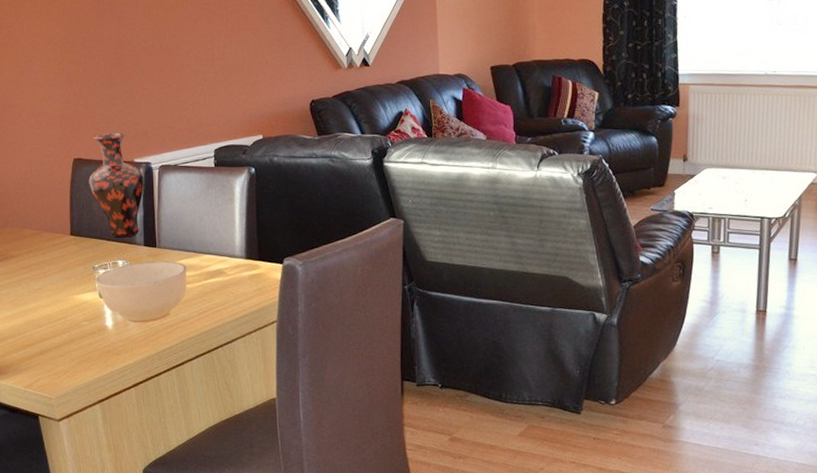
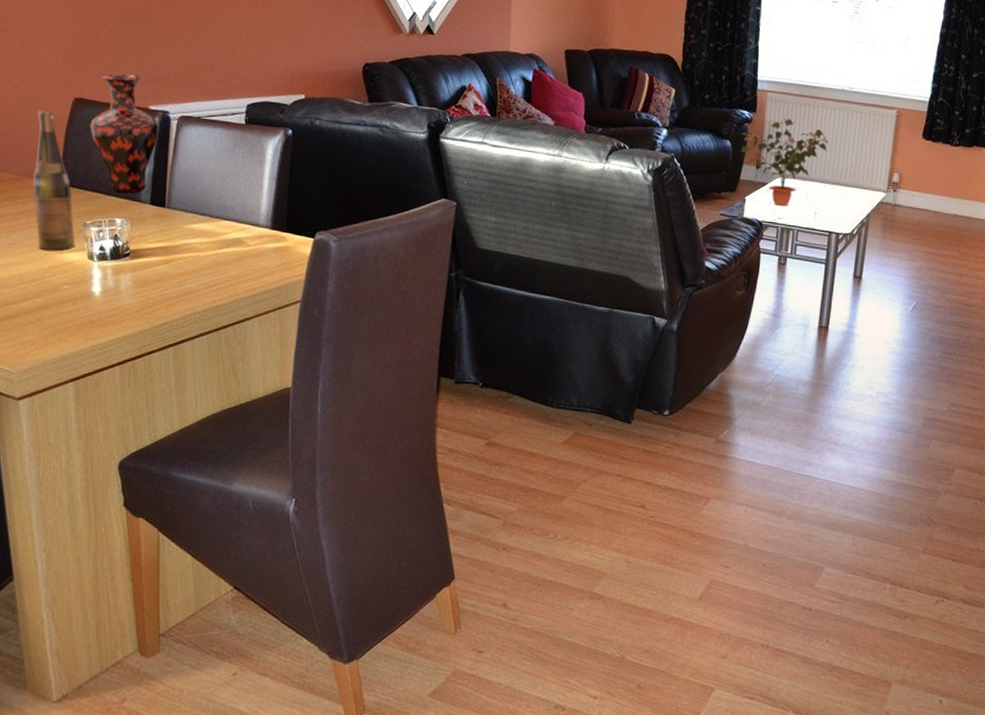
wine bottle: none [47,171,89,293] -> present [33,109,76,251]
bowl: present [96,260,187,322] -> none [86,222,200,291]
potted plant: none [666,109,755,196] -> present [740,118,829,206]

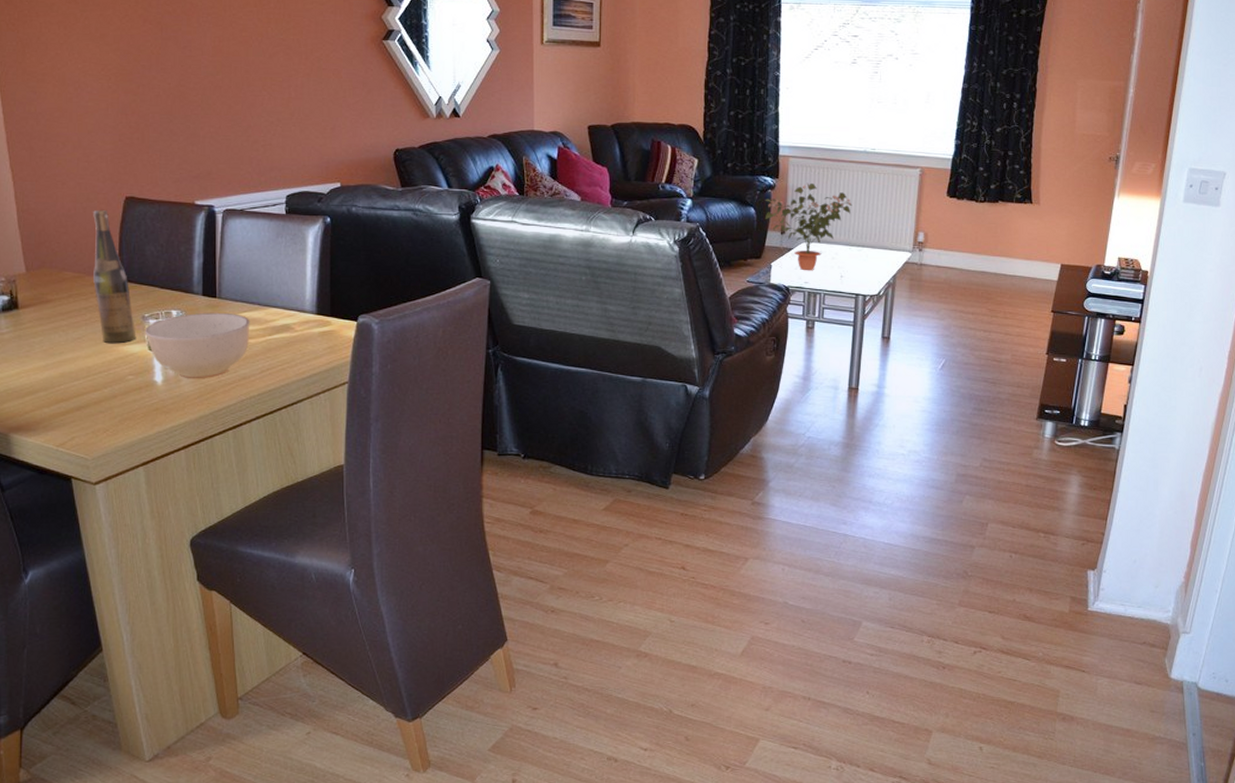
bowl: none [86,222,200,291] -> present [145,312,250,378]
vase: present [90,73,159,193] -> none [142,170,206,286]

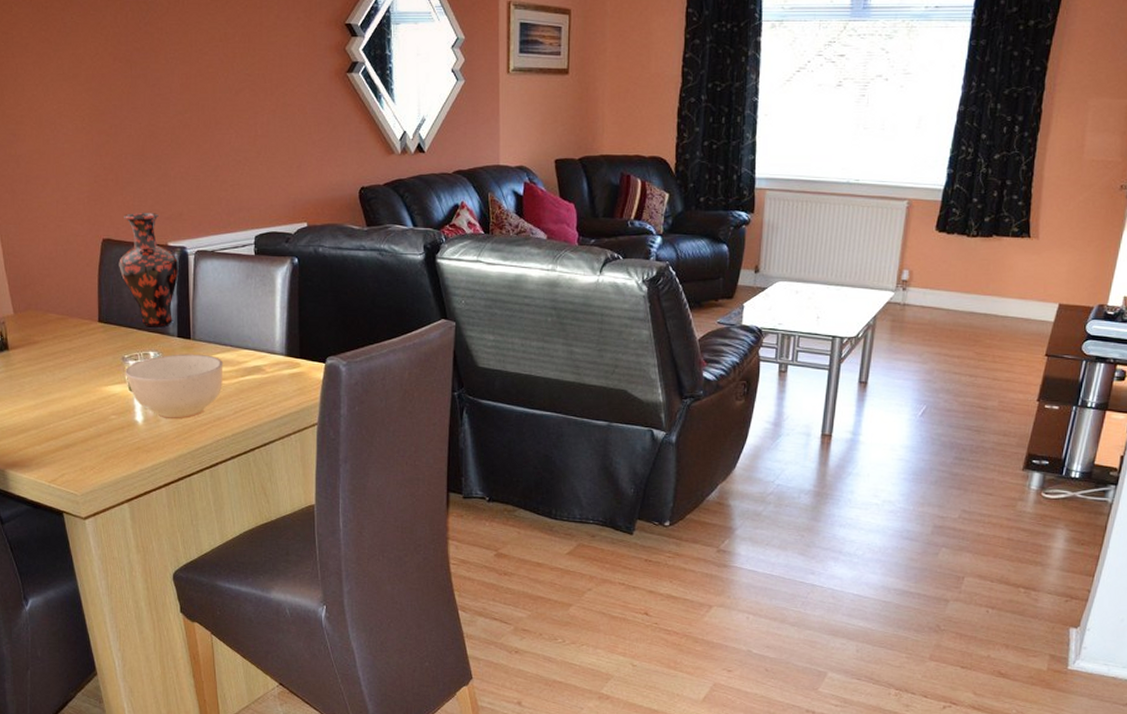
wine bottle: present [93,209,136,344] -> none [73,251,118,384]
vase: none [142,170,206,286] -> present [119,212,179,327]
potted plant: present [764,182,853,270] -> none [738,217,832,311]

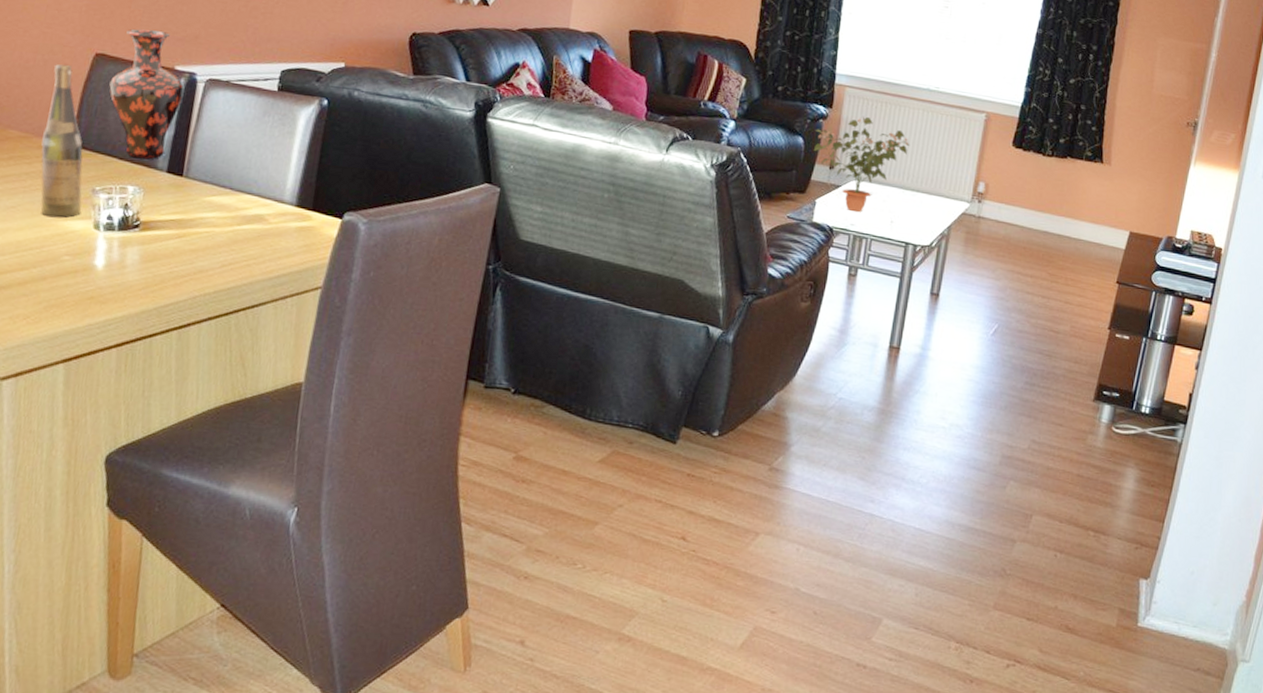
wine bottle: none [73,251,118,384] -> present [40,63,83,218]
bowl: present [126,354,223,418] -> none [93,191,218,268]
potted plant: none [738,217,832,311] -> present [813,116,910,212]

